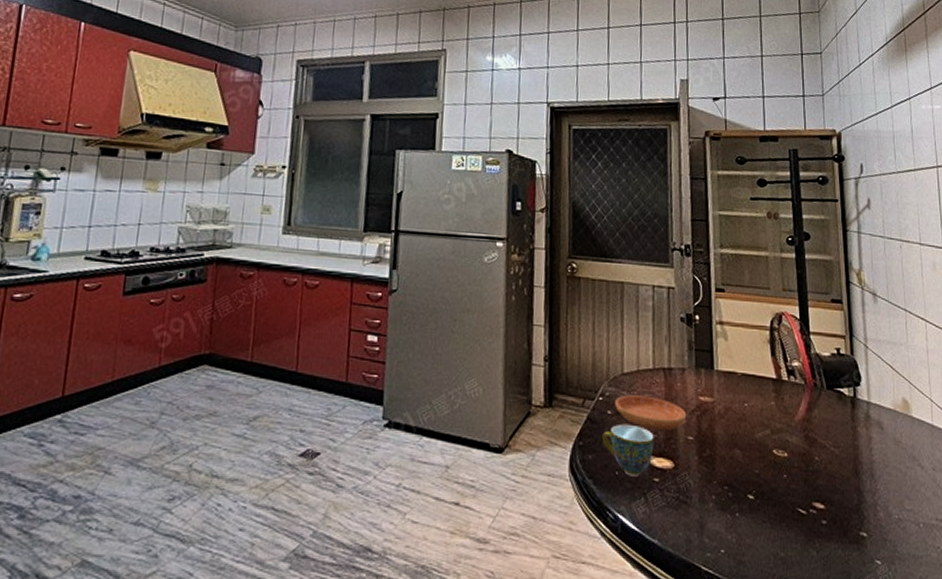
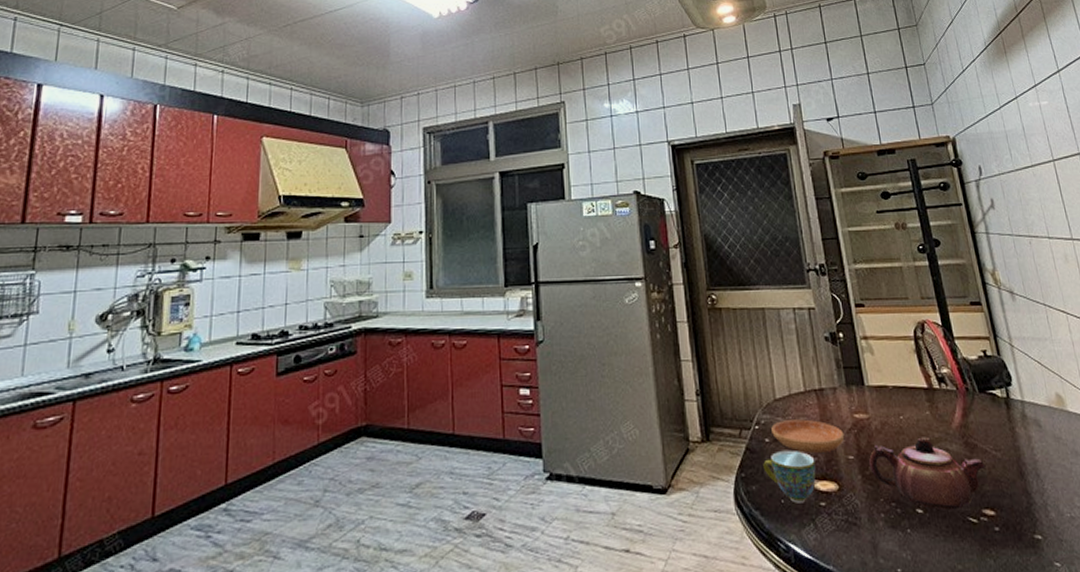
teapot: none [708,426,823,500] -> present [869,436,986,510]

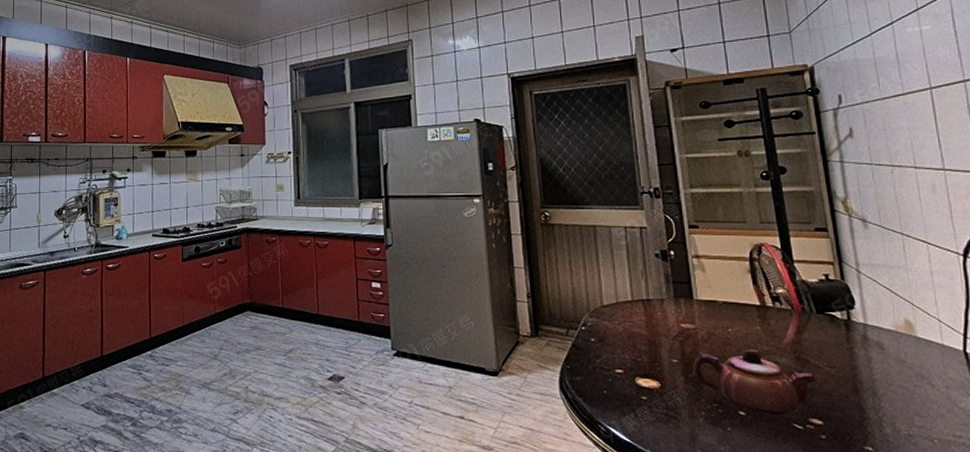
teacup: present [763,450,816,504] -> none [588,349,639,395]
saucer: present [771,419,845,453] -> none [597,324,670,354]

